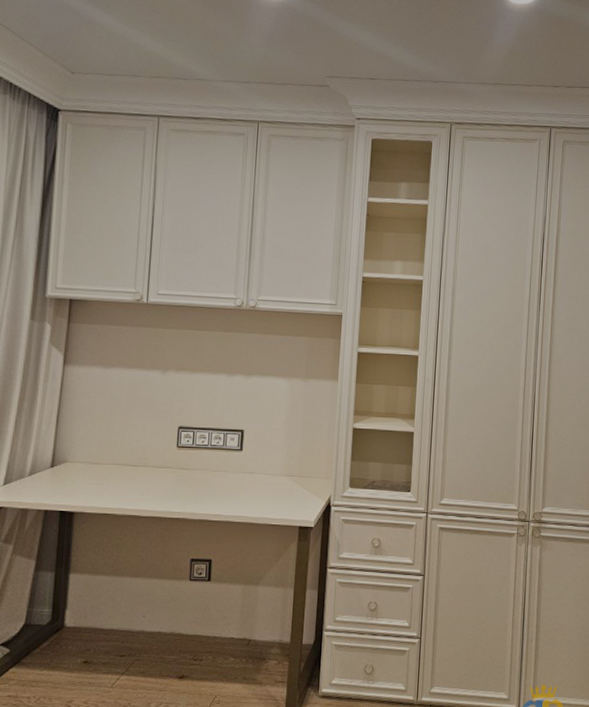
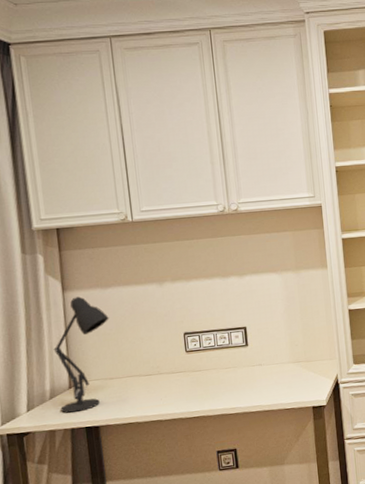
desk lamp: none [38,372,106,493] -> present [53,296,109,413]

